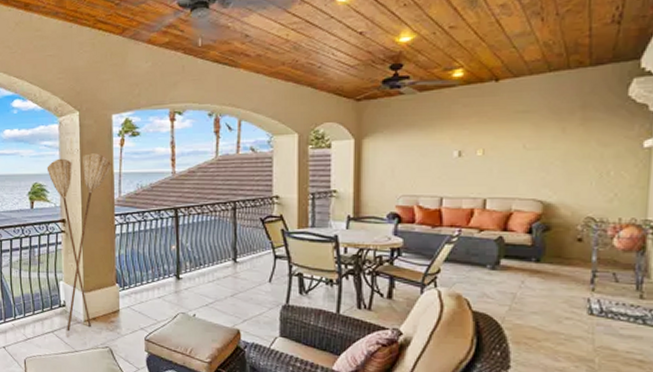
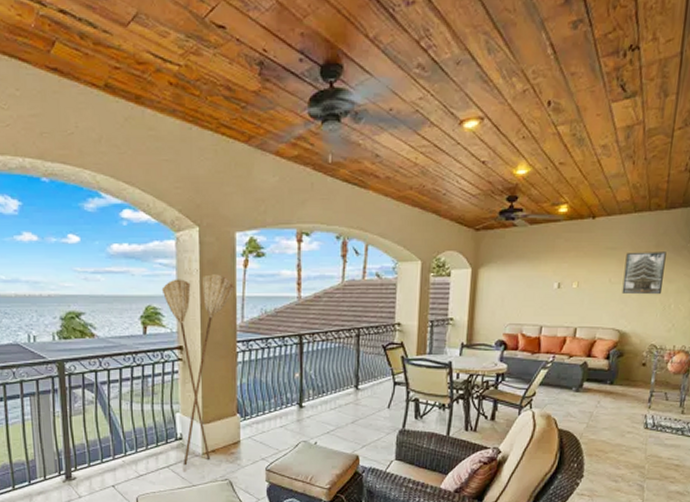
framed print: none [541,112,597,161] -> present [621,252,666,295]

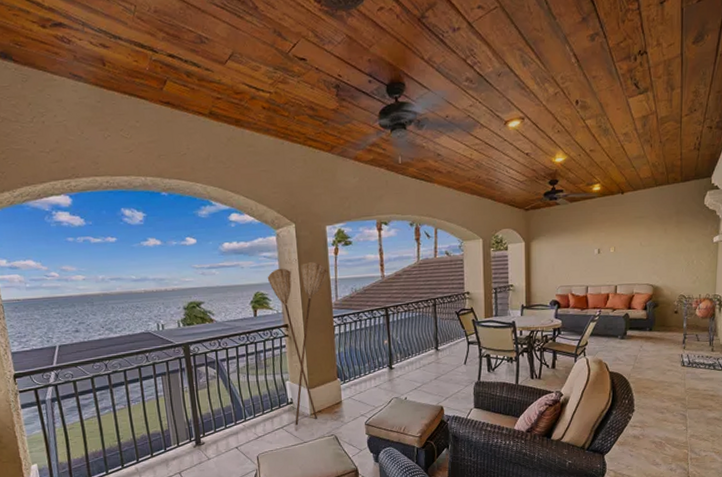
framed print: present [621,252,666,295] -> none [651,217,686,255]

